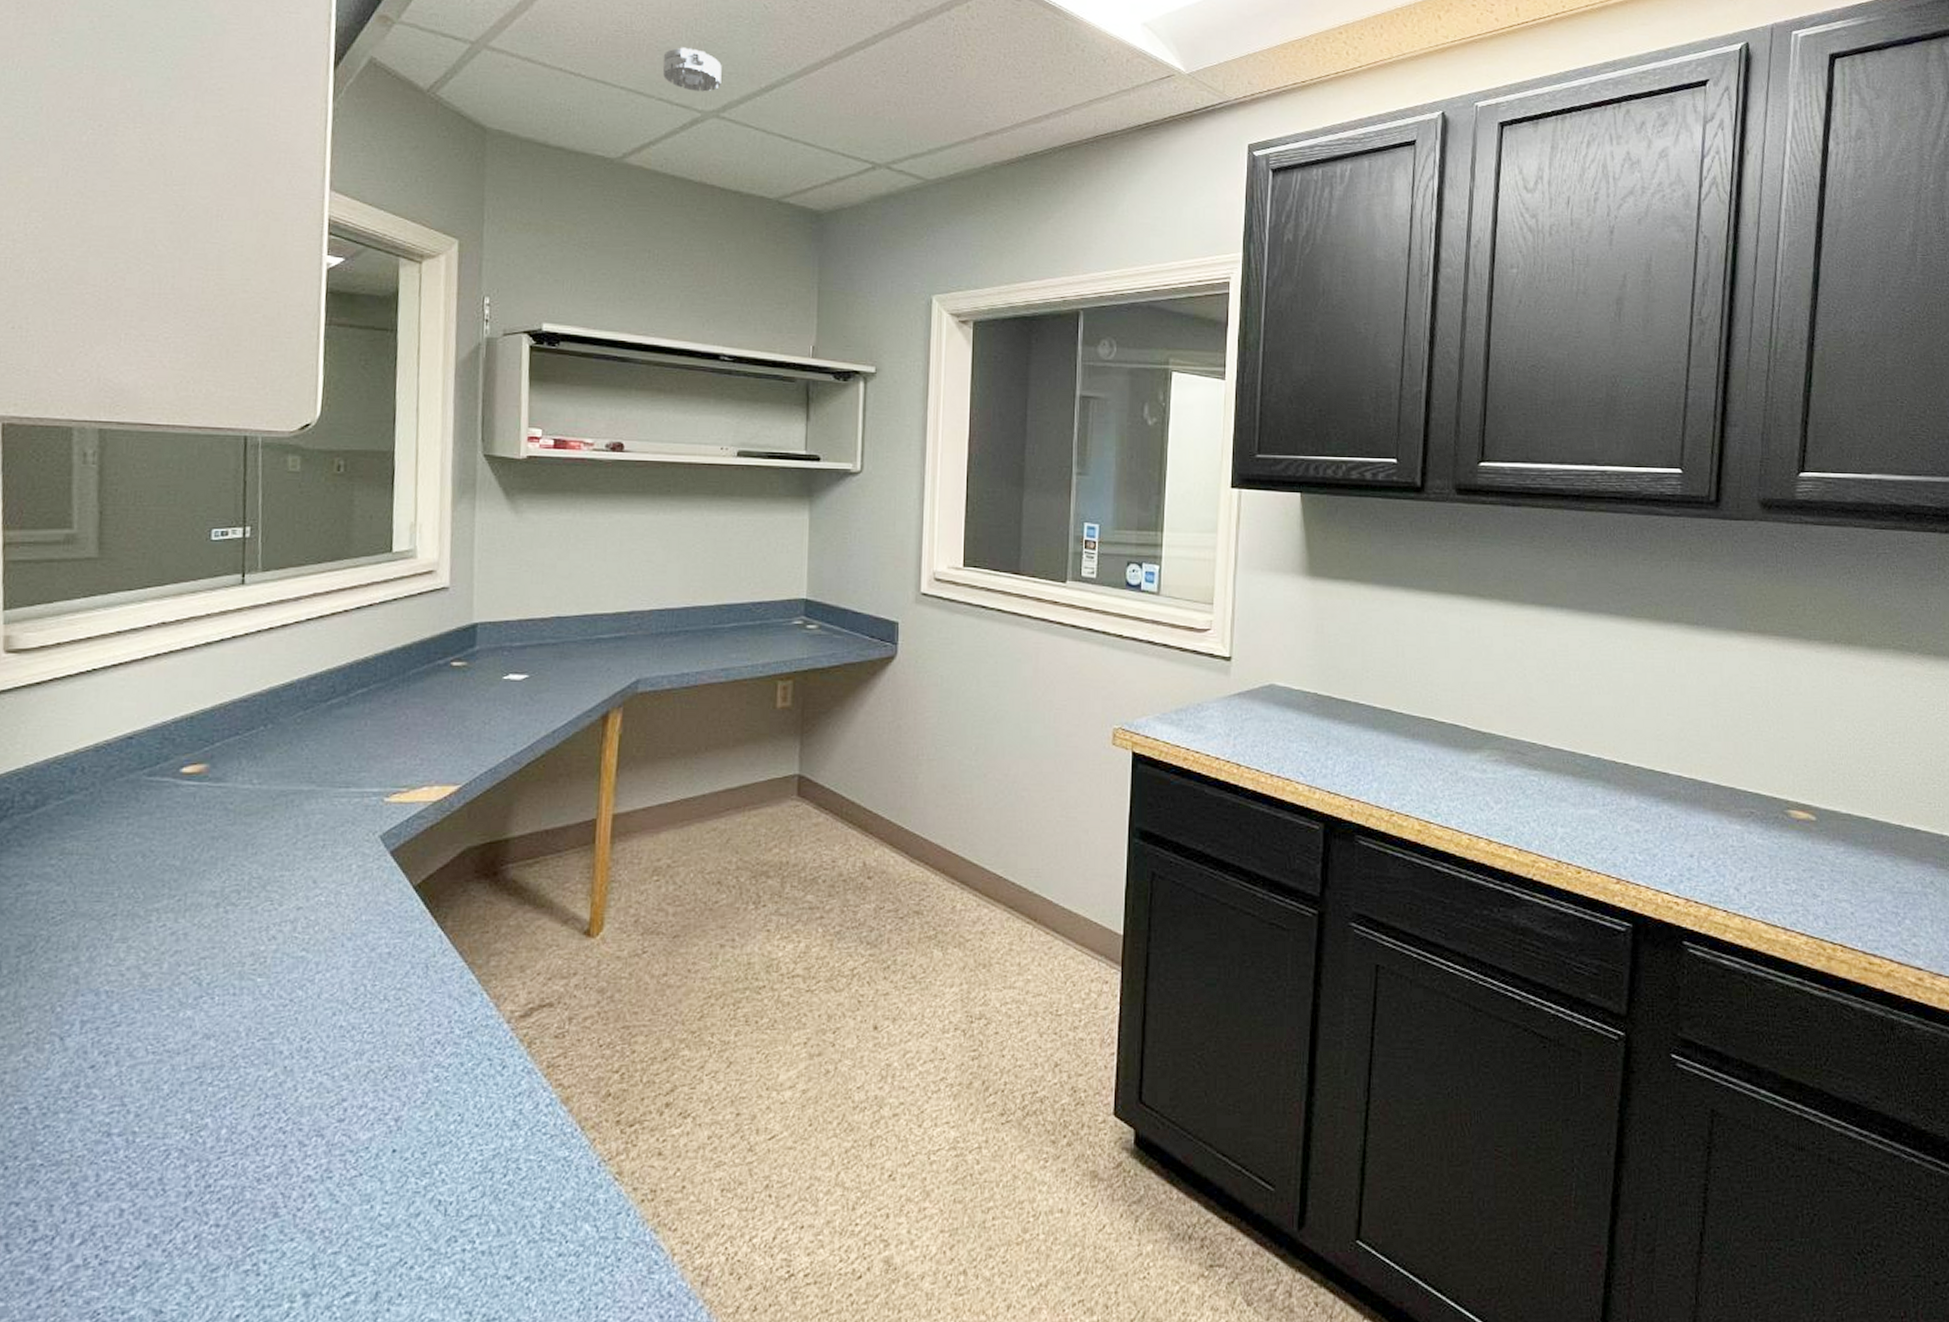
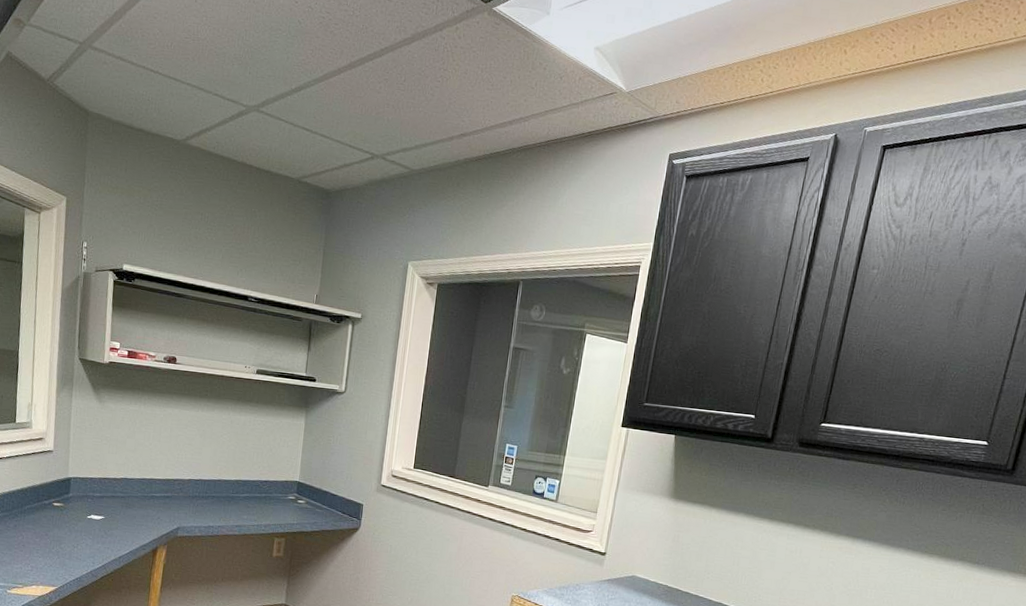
smoke detector: present [662,47,722,92] -> none [218,53,264,91]

